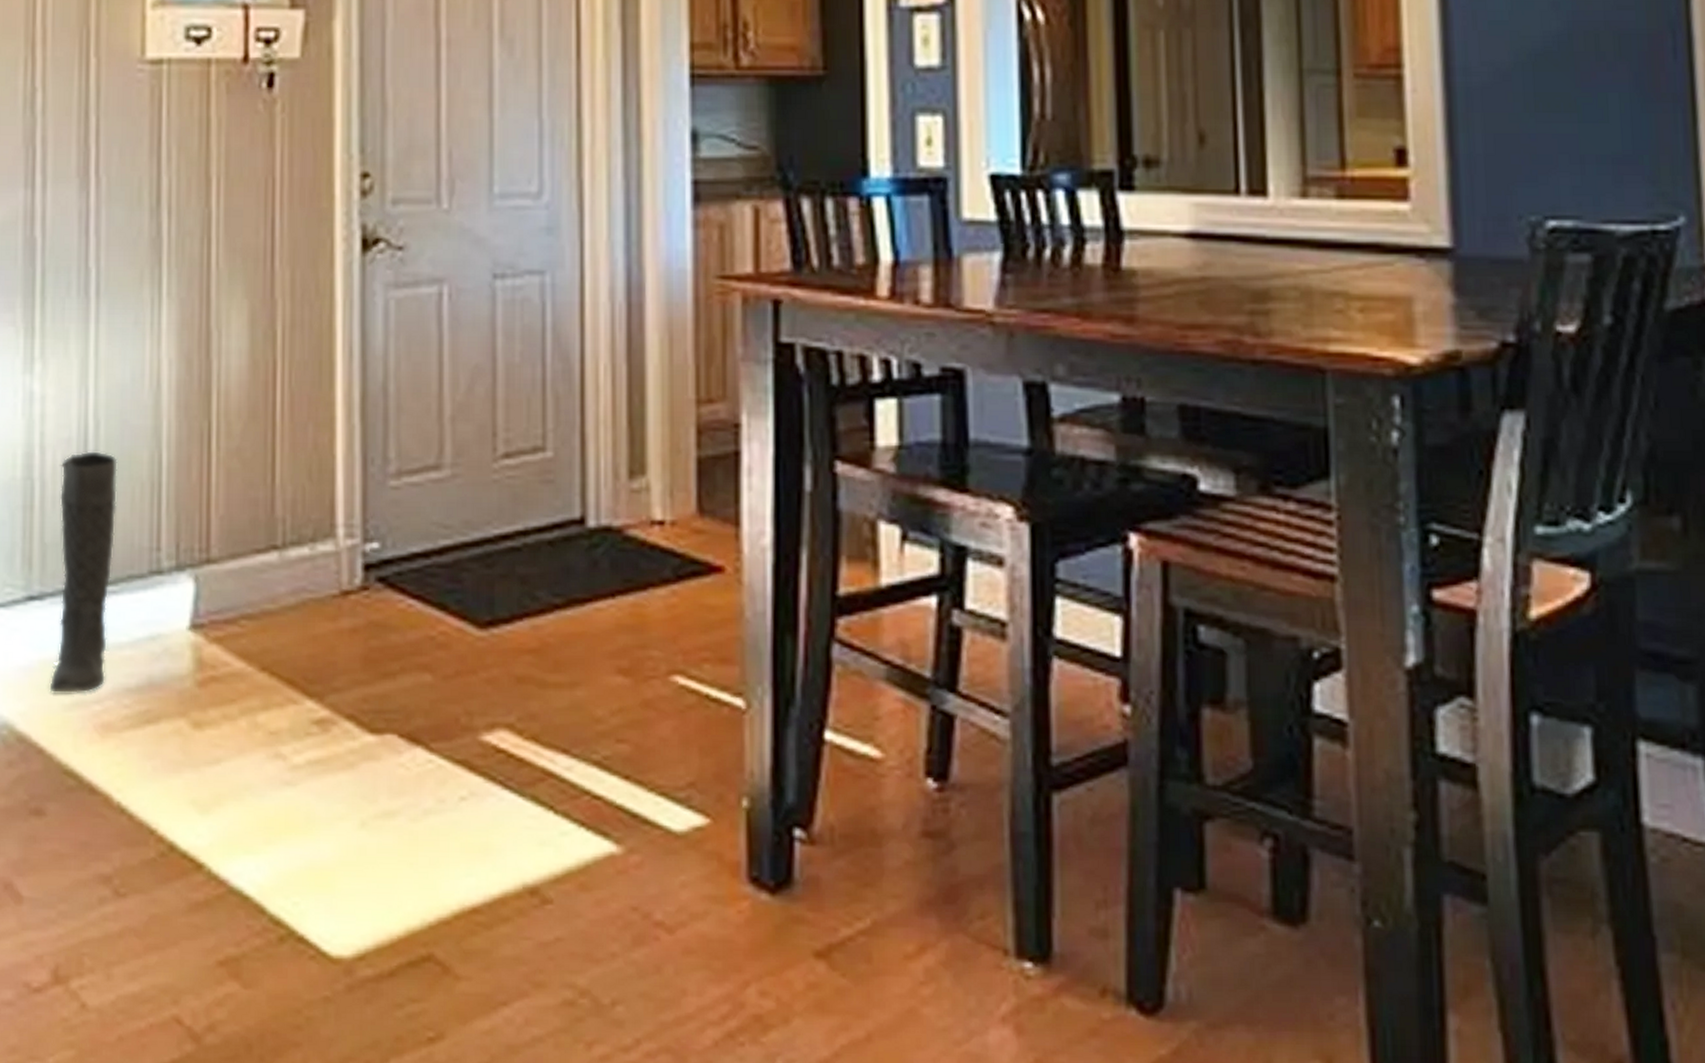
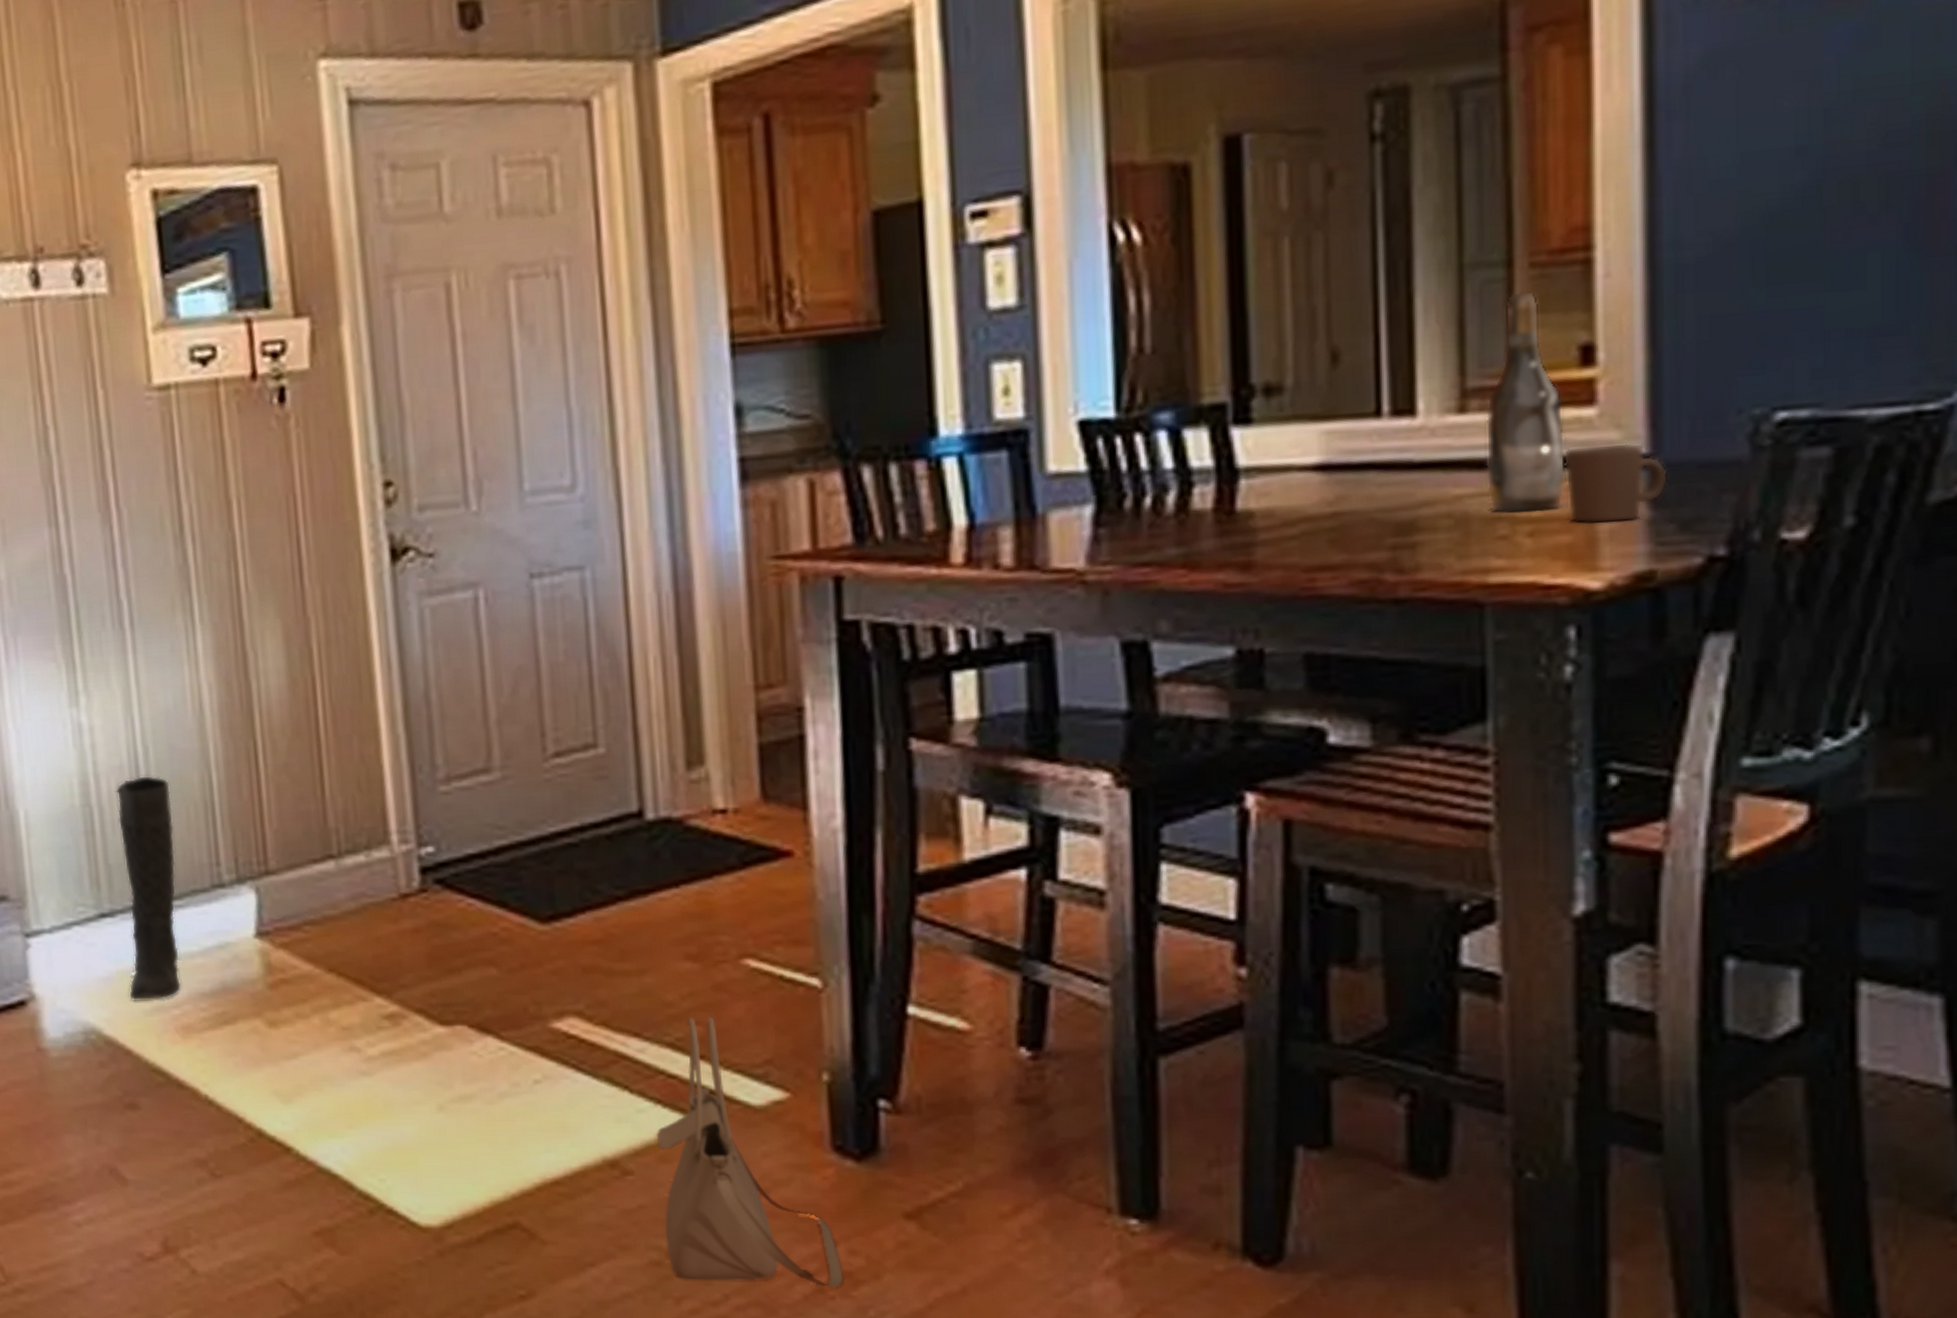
tote bag: none [577,734,754,1032] -> present [656,1016,844,1287]
wine bottle: none [1323,97,1388,291] -> present [1485,290,1567,514]
mug: none [1386,235,1467,306] -> present [1564,443,1667,524]

